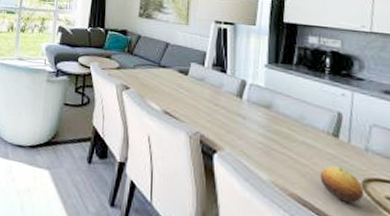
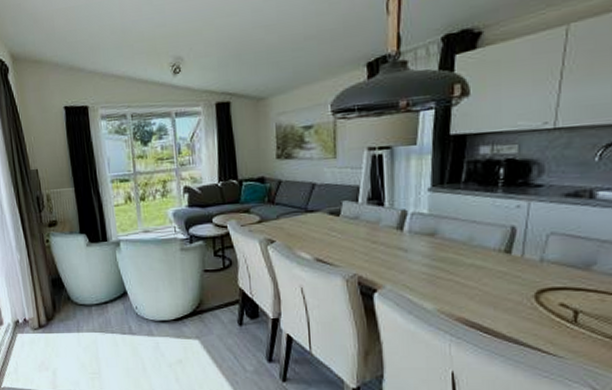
fruit: present [320,165,365,203] -> none [489,282,537,316]

